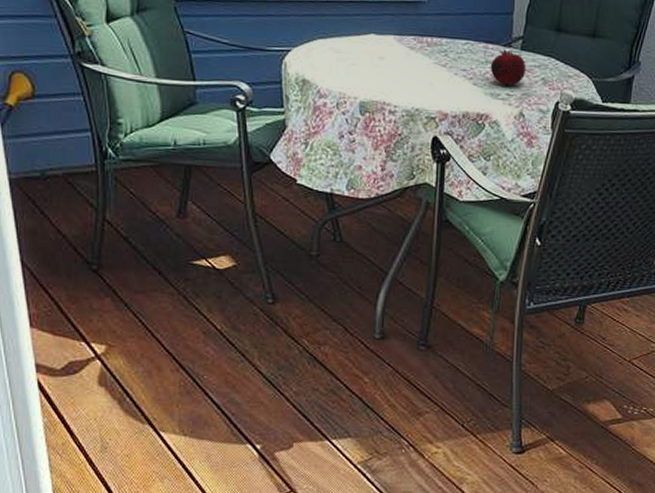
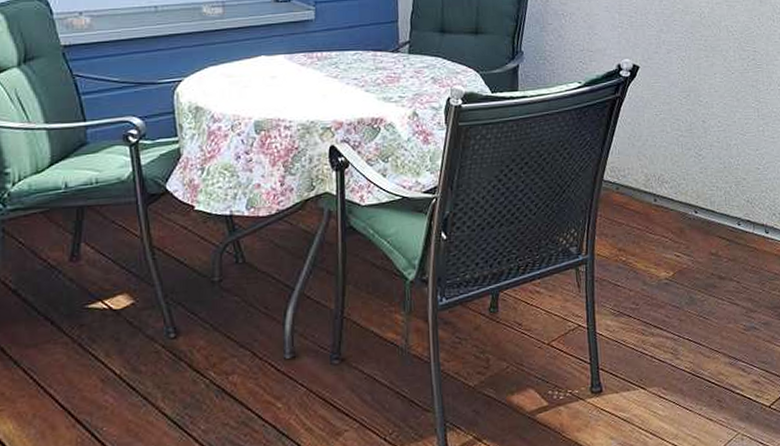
fruit: present [490,49,527,85] -> none [380,55,416,88]

